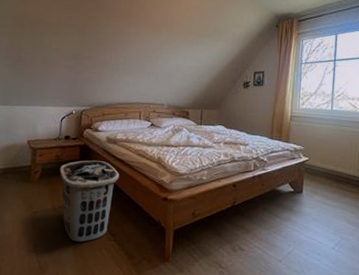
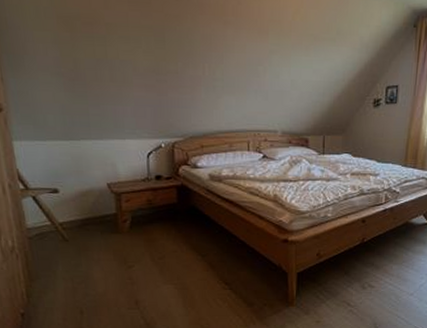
clothes hamper: present [59,160,119,242] -> none [154,203,229,294]

